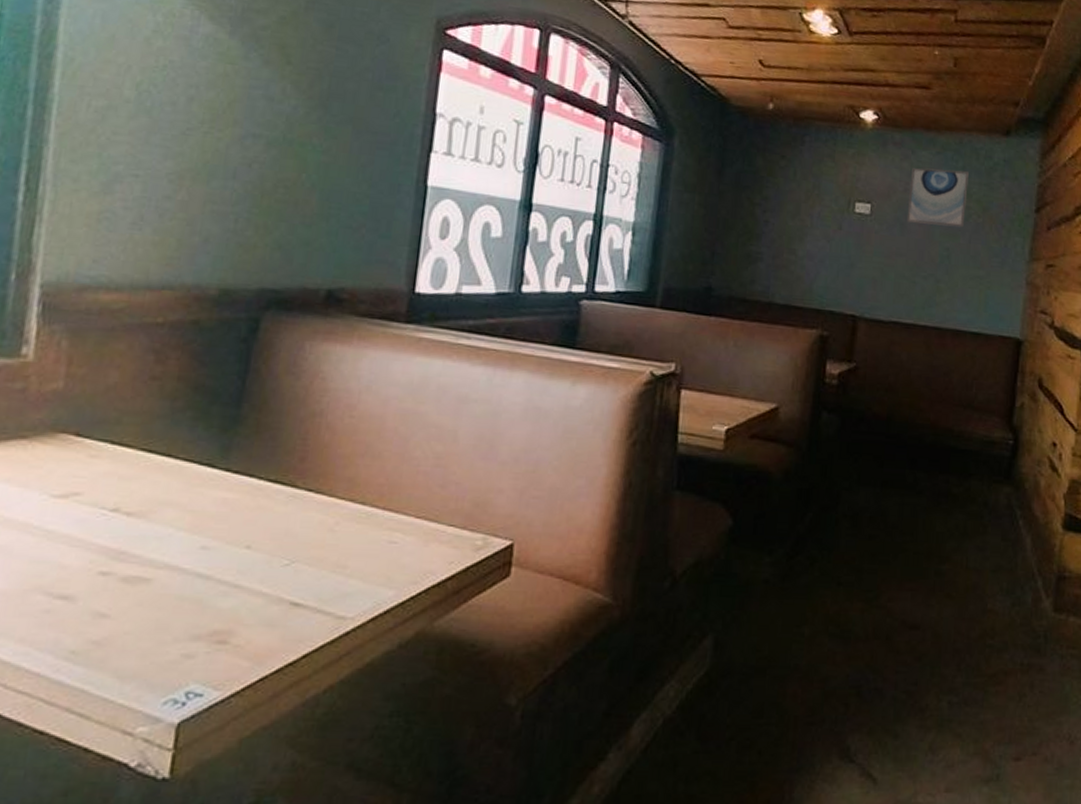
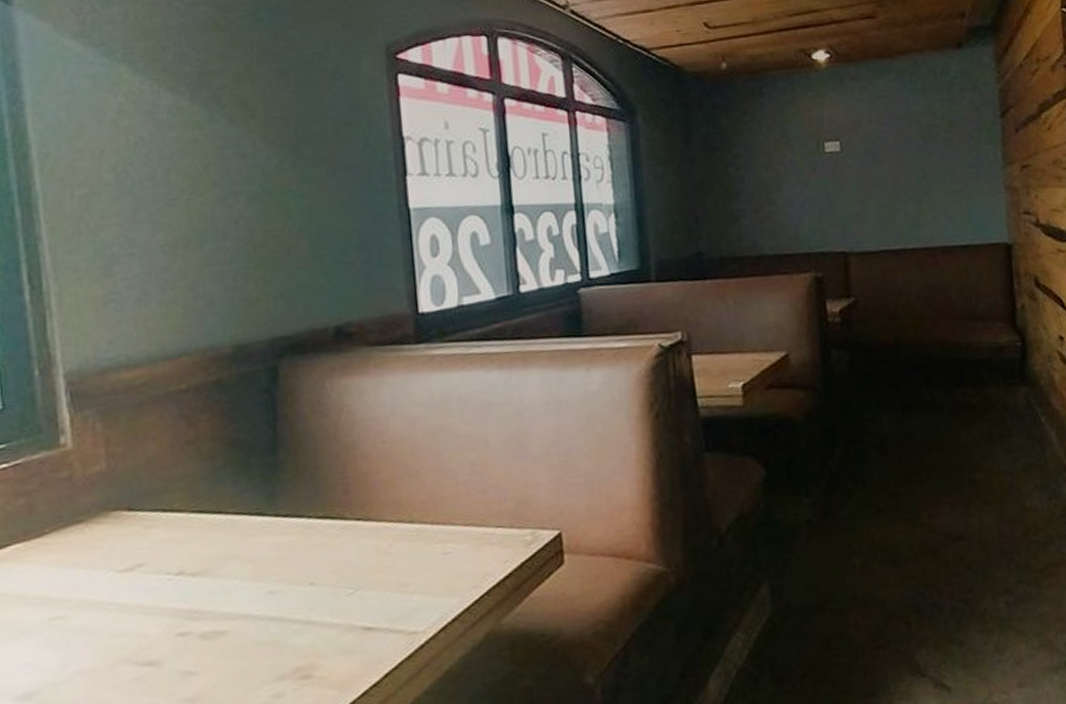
wall art: present [906,168,969,228] -> none [873,91,934,153]

